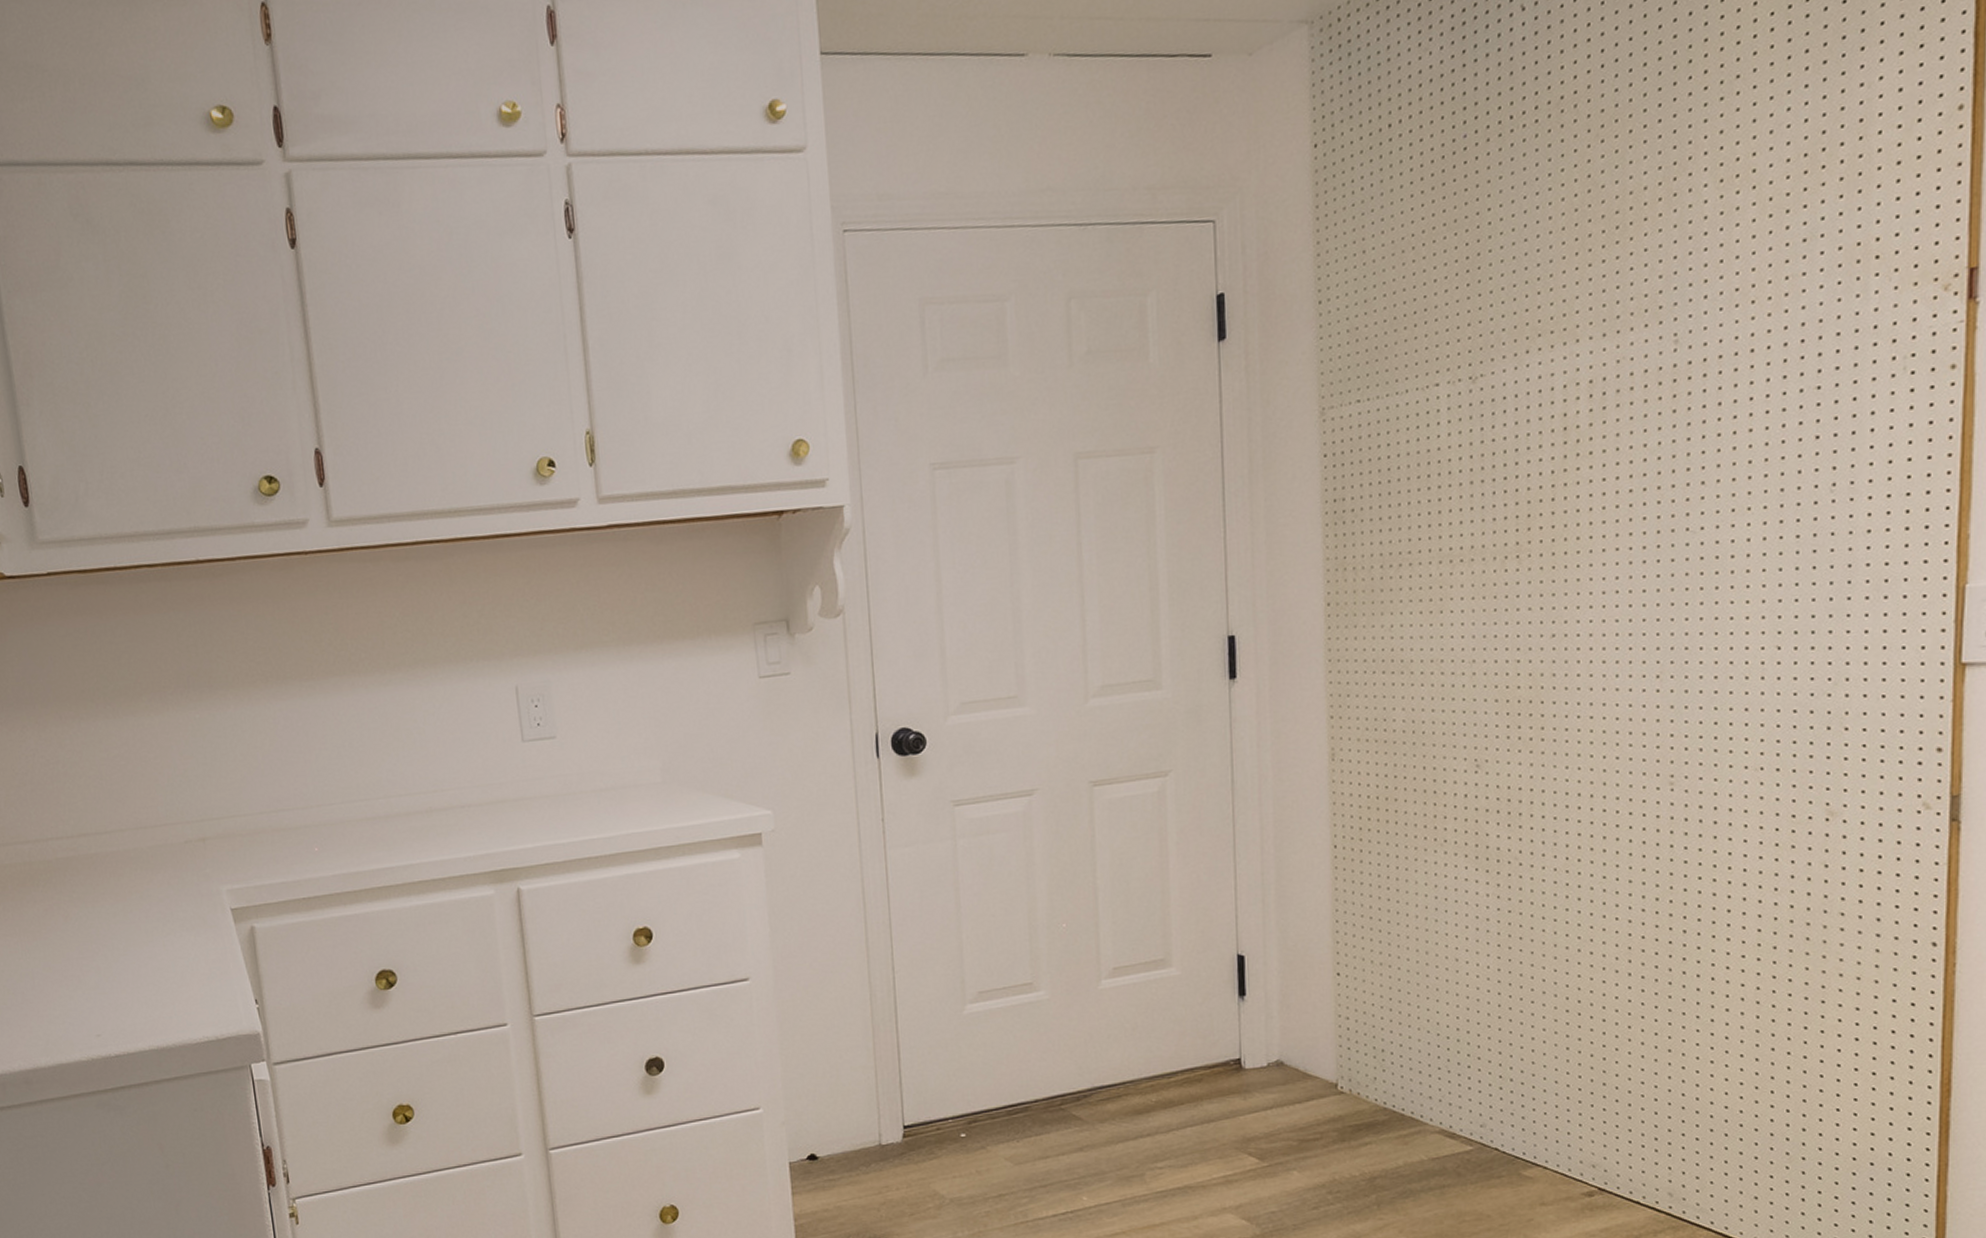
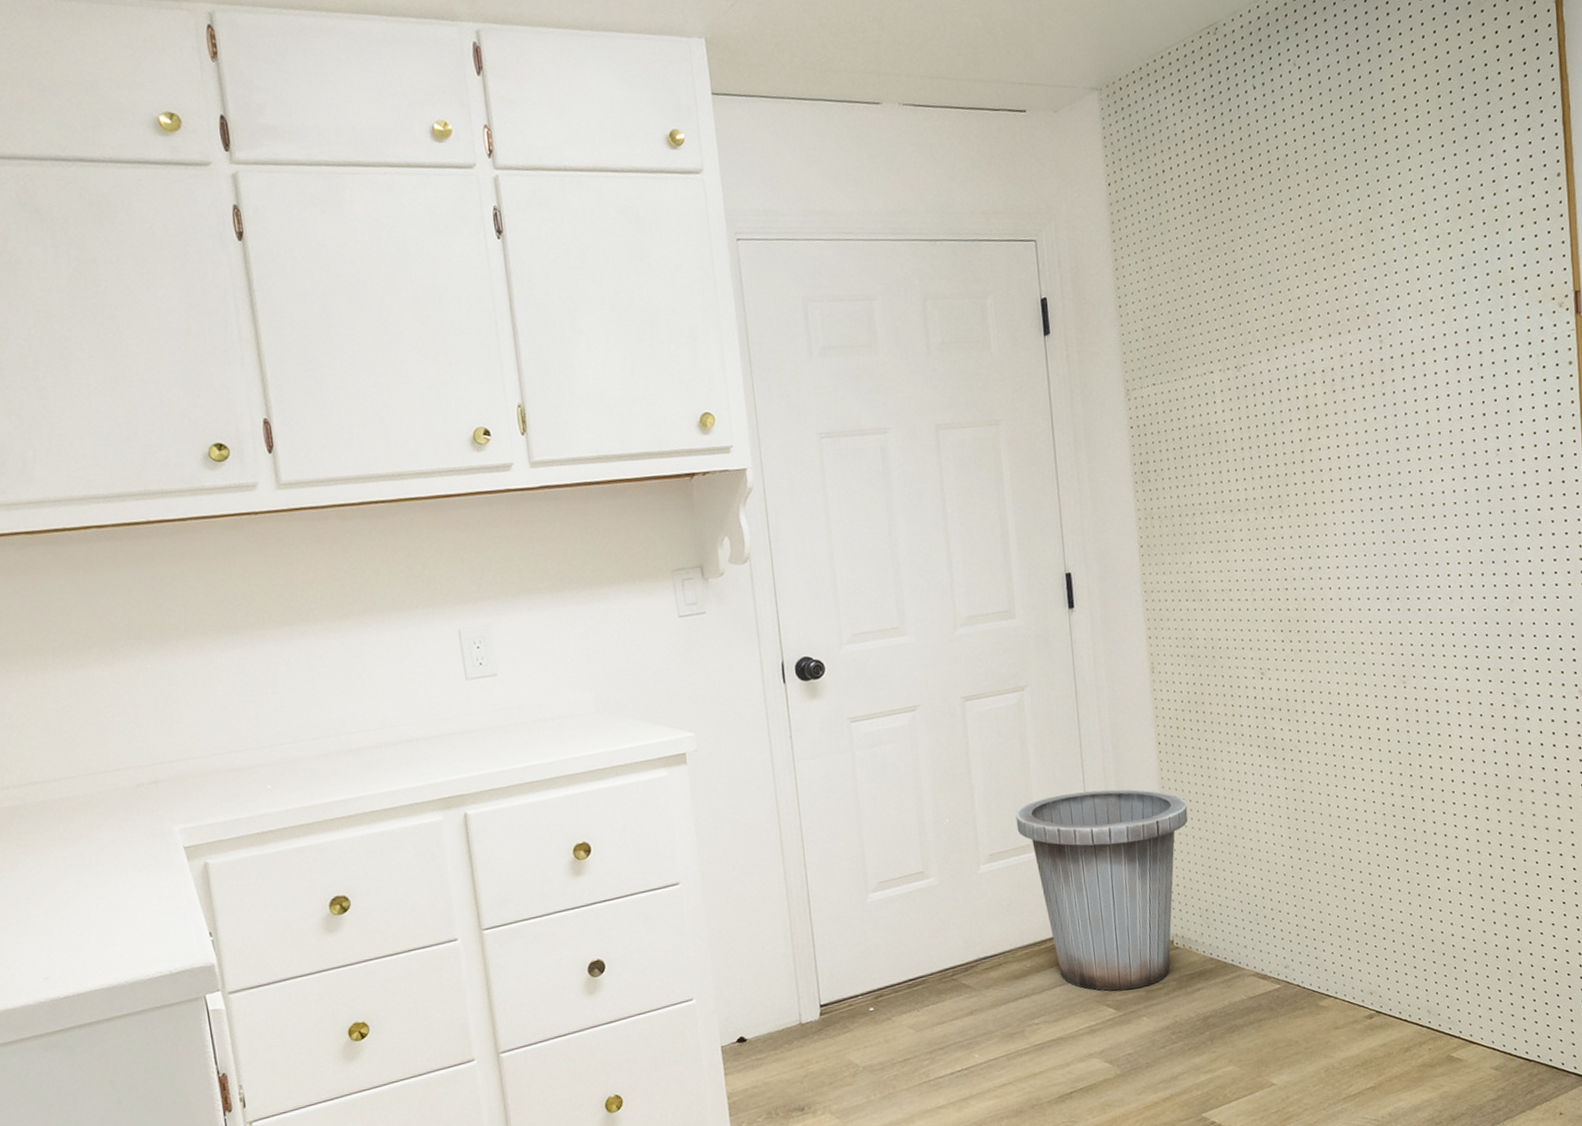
trash can: none [1148,899,1367,1137] -> present [1015,789,1188,991]

